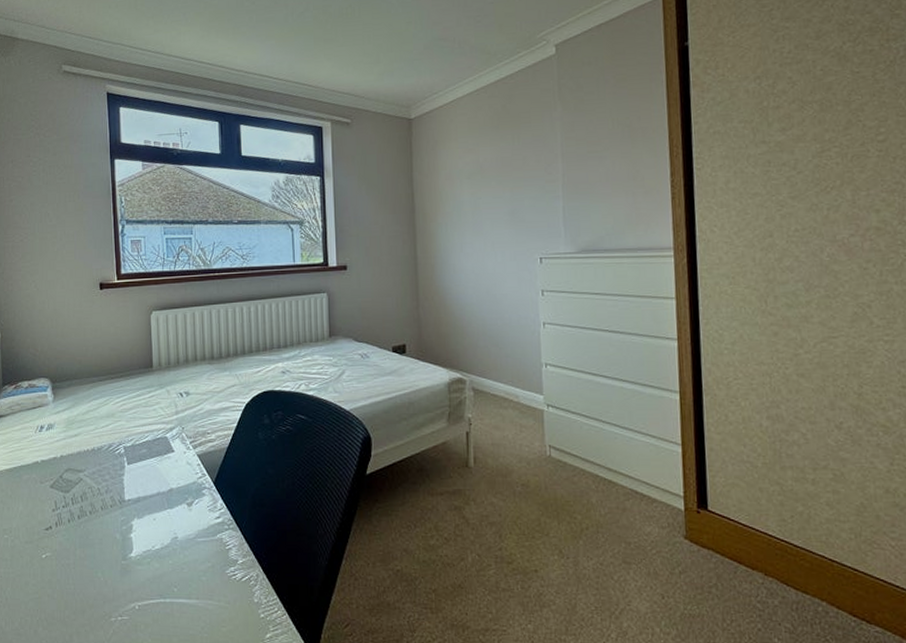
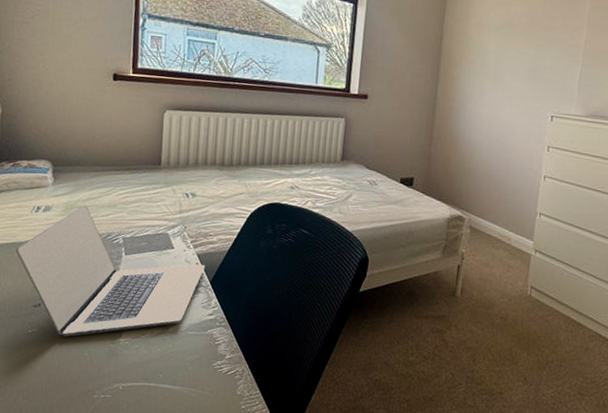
laptop: none [24,418,207,559] -> present [15,205,205,338]

